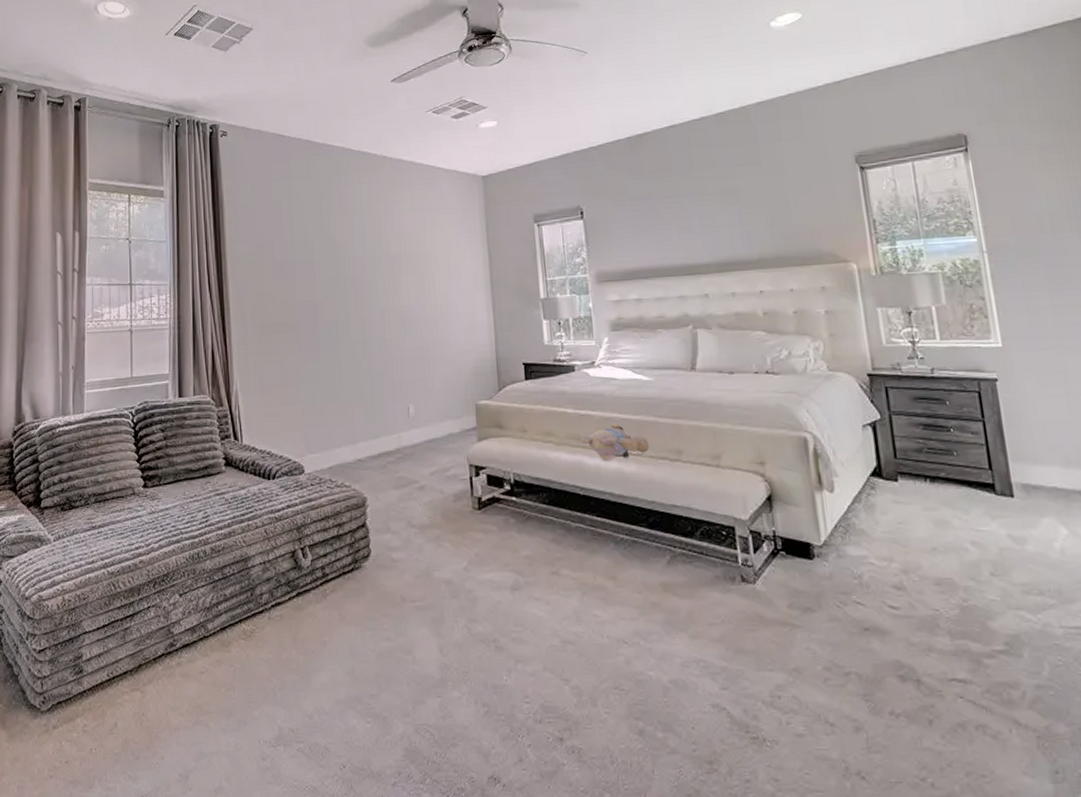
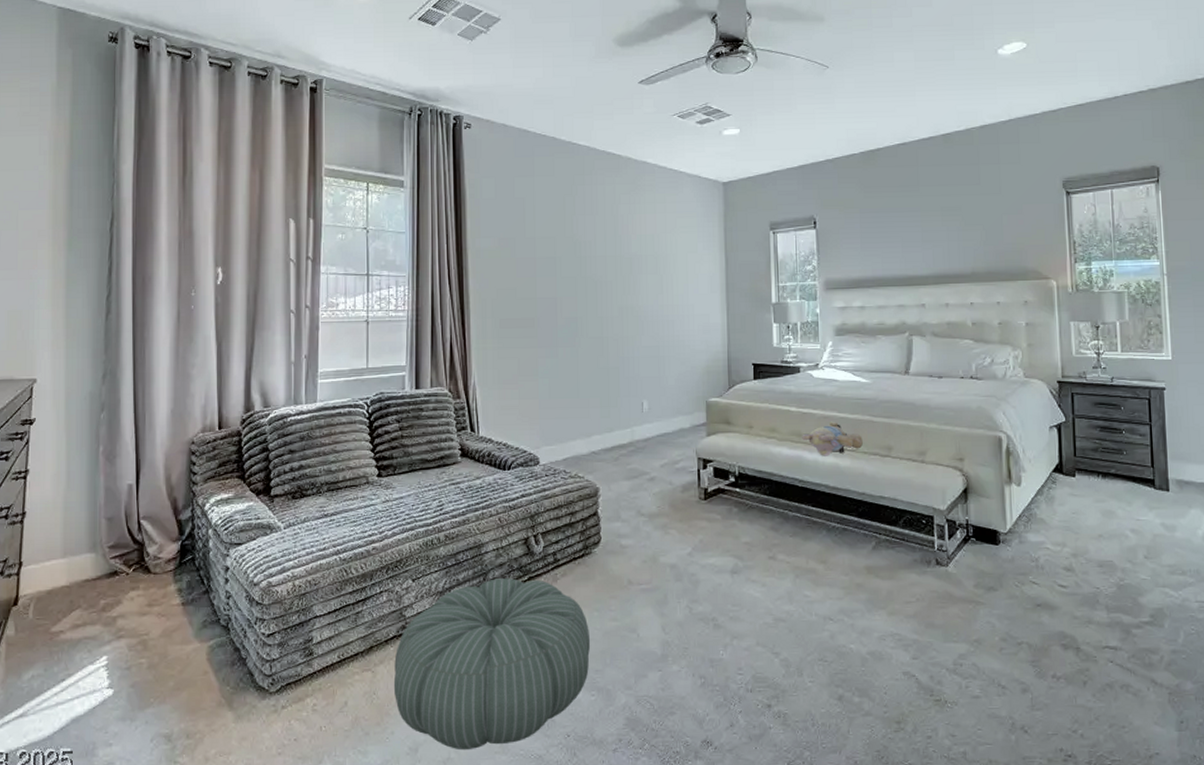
pouf: none [162,594,364,779] -> present [393,578,590,751]

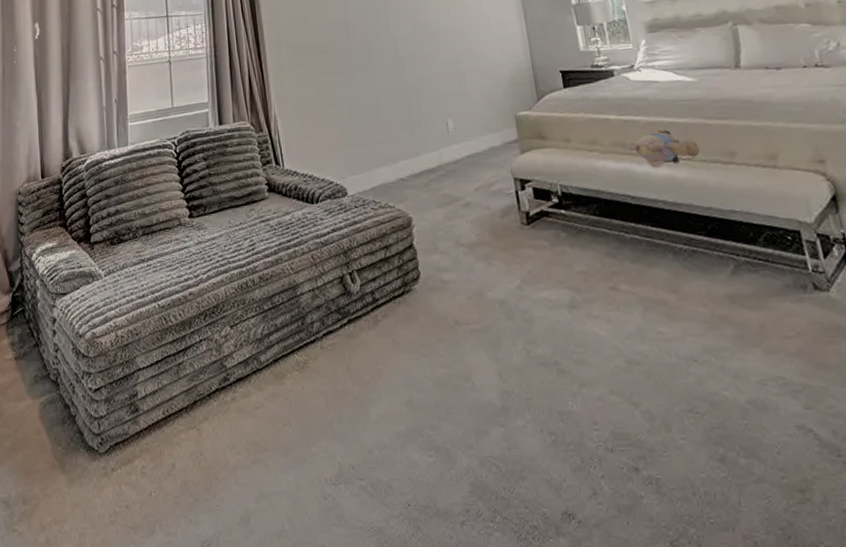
pouf: present [393,578,590,751] -> none [218,322,423,521]

